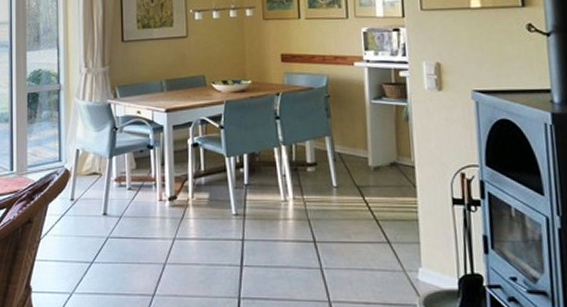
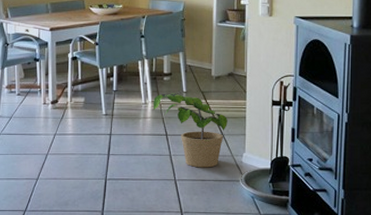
potted plant: none [294,188,395,287] -> present [152,93,227,168]

